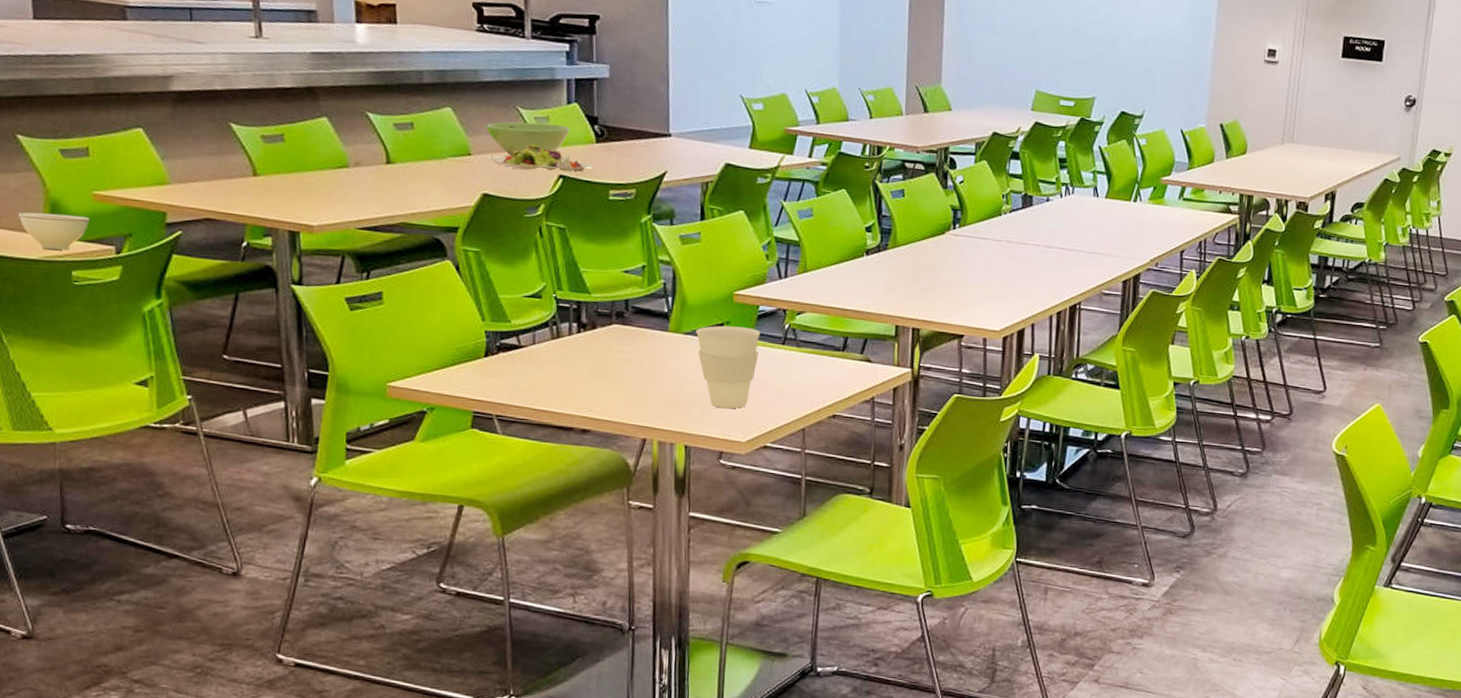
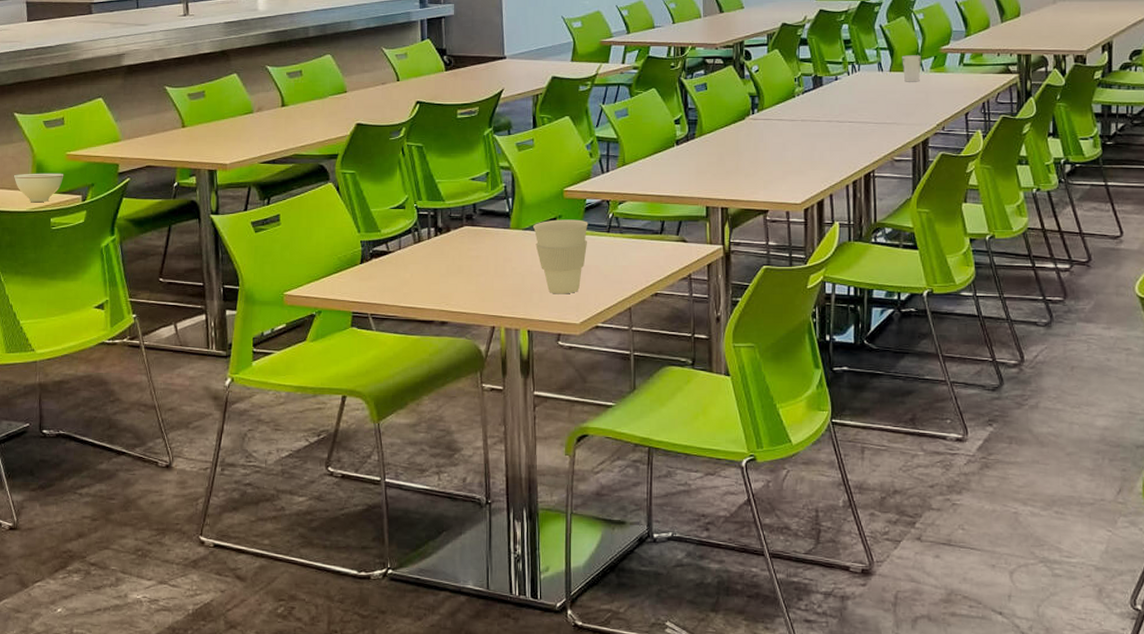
bowl: present [485,122,570,157] -> none [357,59,424,91]
salad plate: present [487,144,593,172] -> none [360,78,444,100]
cup: none [1119,182,1140,213] -> present [902,55,921,82]

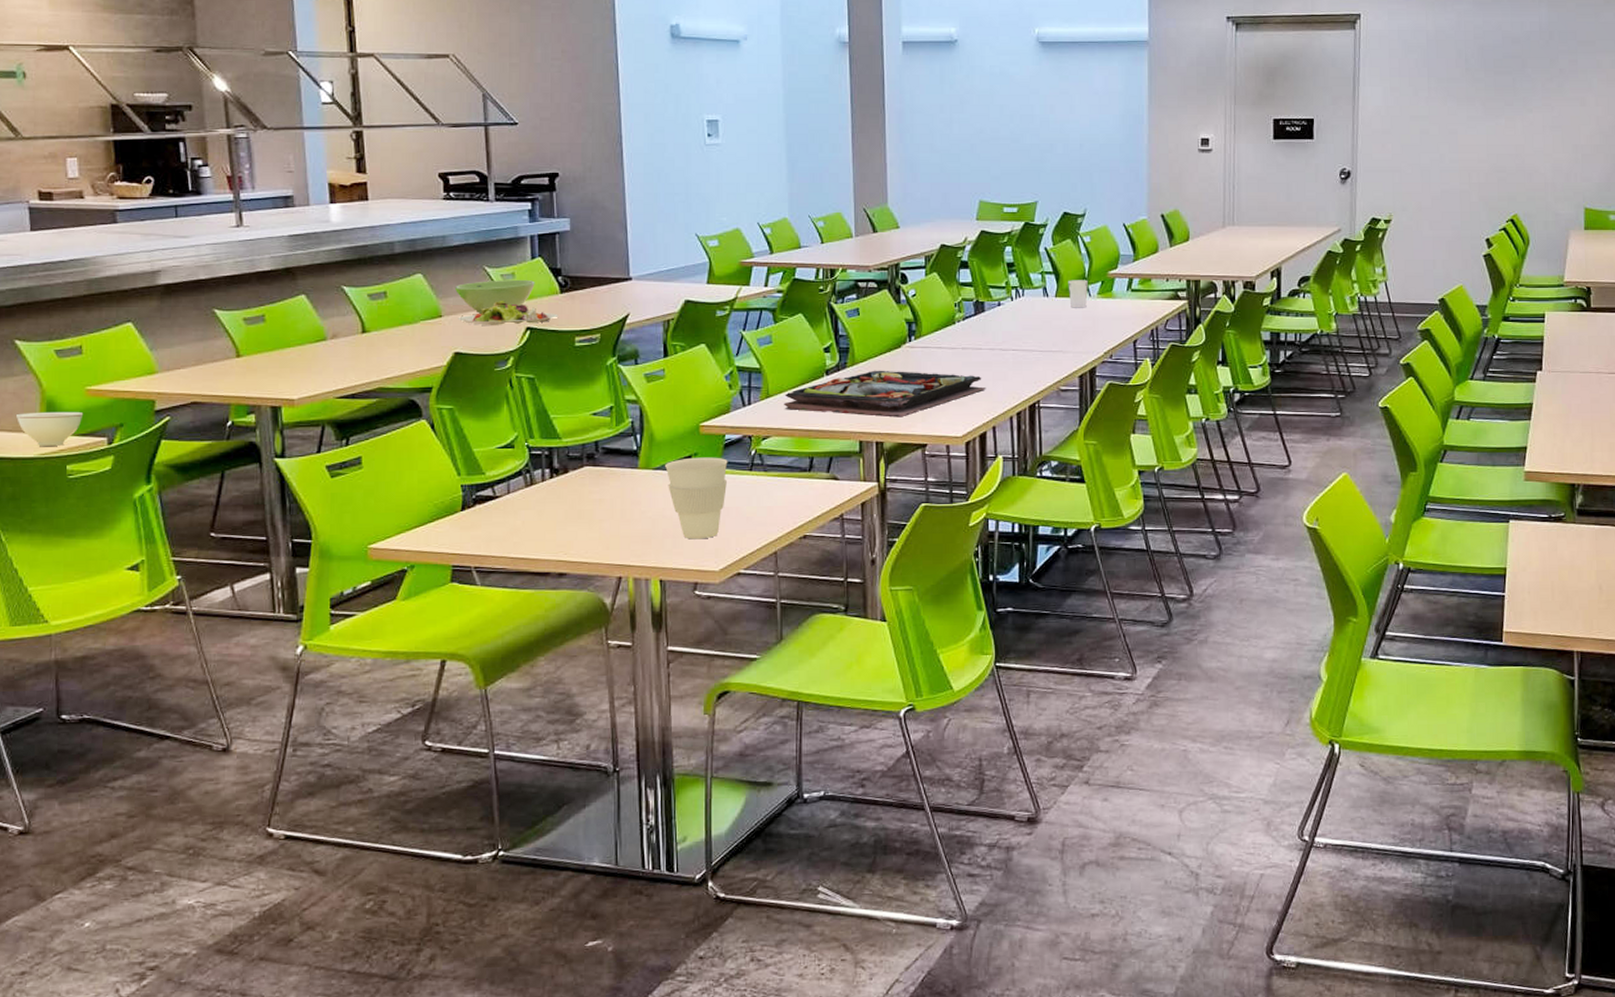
bowl: none [357,59,424,91] -> present [454,279,535,315]
salad plate: none [360,78,444,100] -> present [458,301,559,325]
food tray: none [638,140,824,185] -> present [784,370,986,418]

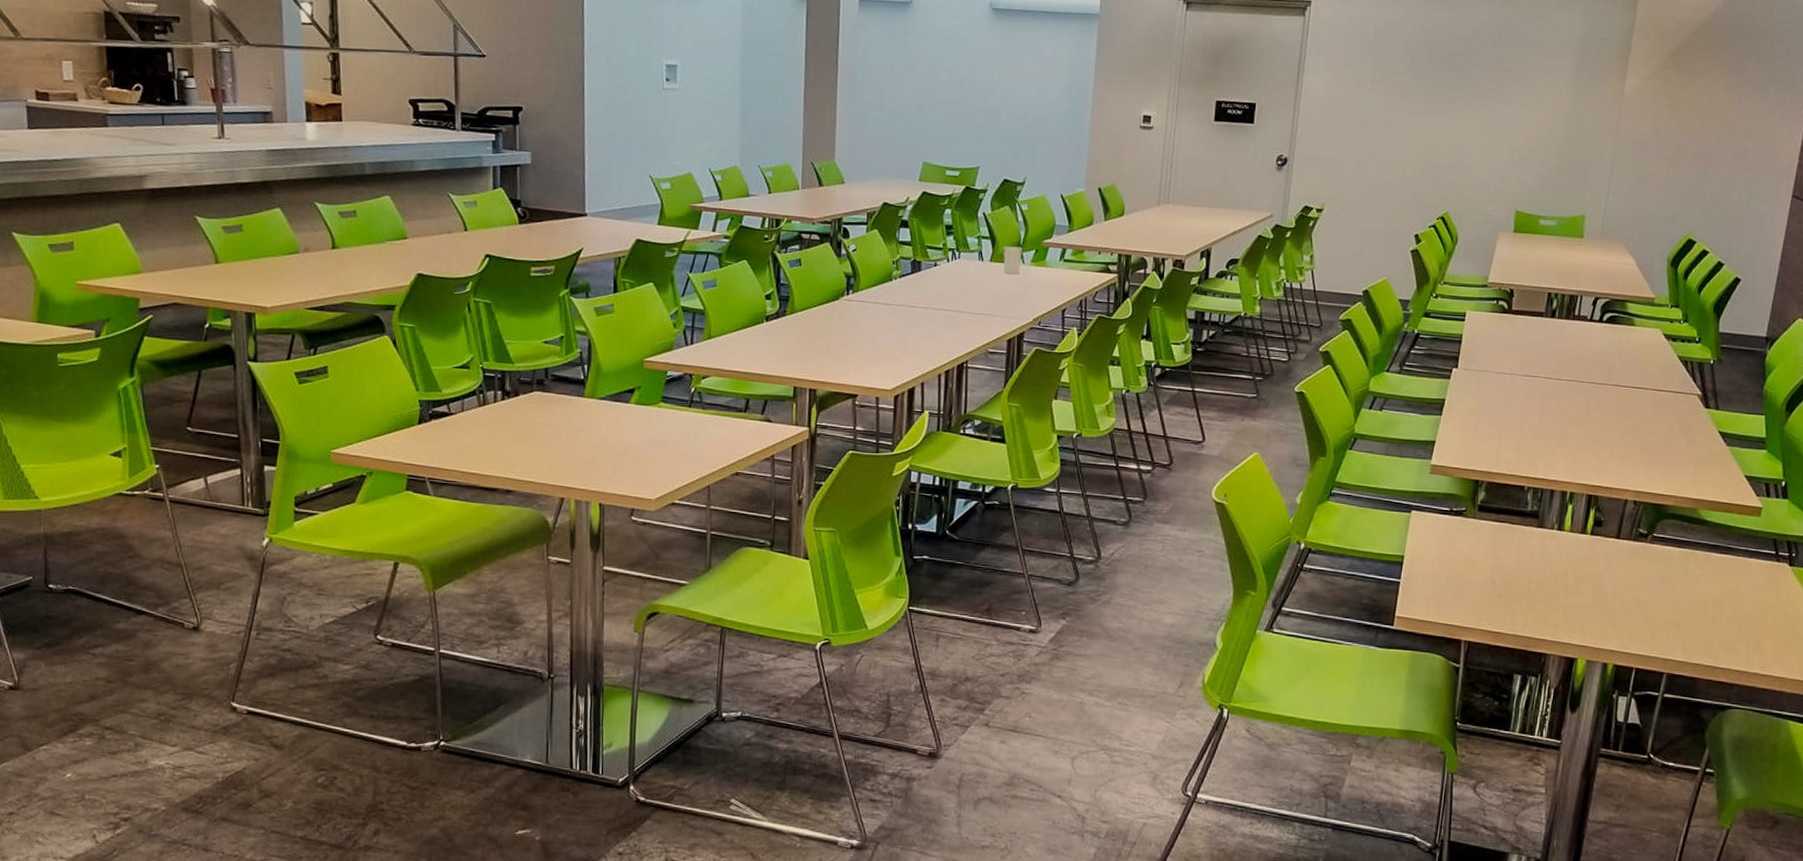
bowl: present [15,411,84,446] -> none [11,301,74,335]
bowl: present [454,279,535,315] -> none [420,207,496,240]
salad plate: present [458,301,559,325] -> none [422,227,516,251]
cup: present [664,457,728,540] -> none [608,390,669,469]
food tray: present [784,370,986,418] -> none [724,320,917,367]

